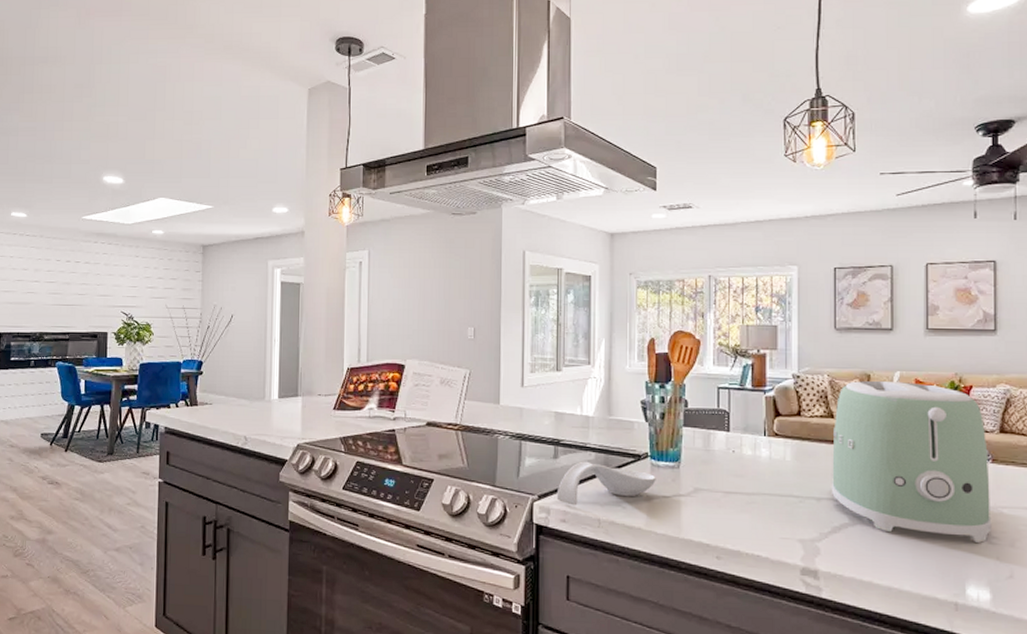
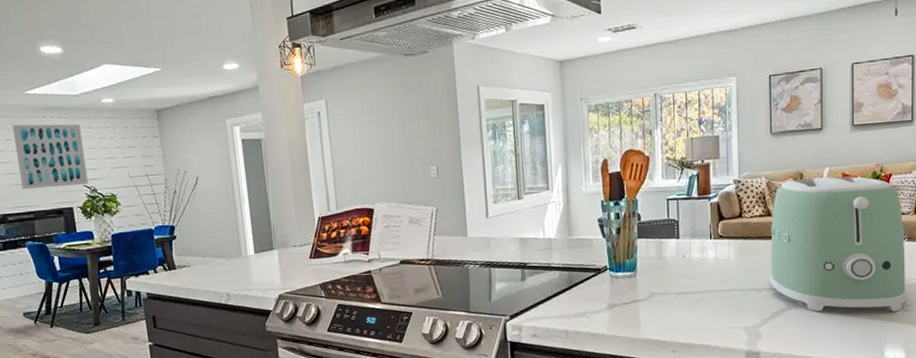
wall art: none [63,247,128,312] -> present [12,124,89,190]
spoon rest: present [556,461,656,506] -> none [526,280,616,321]

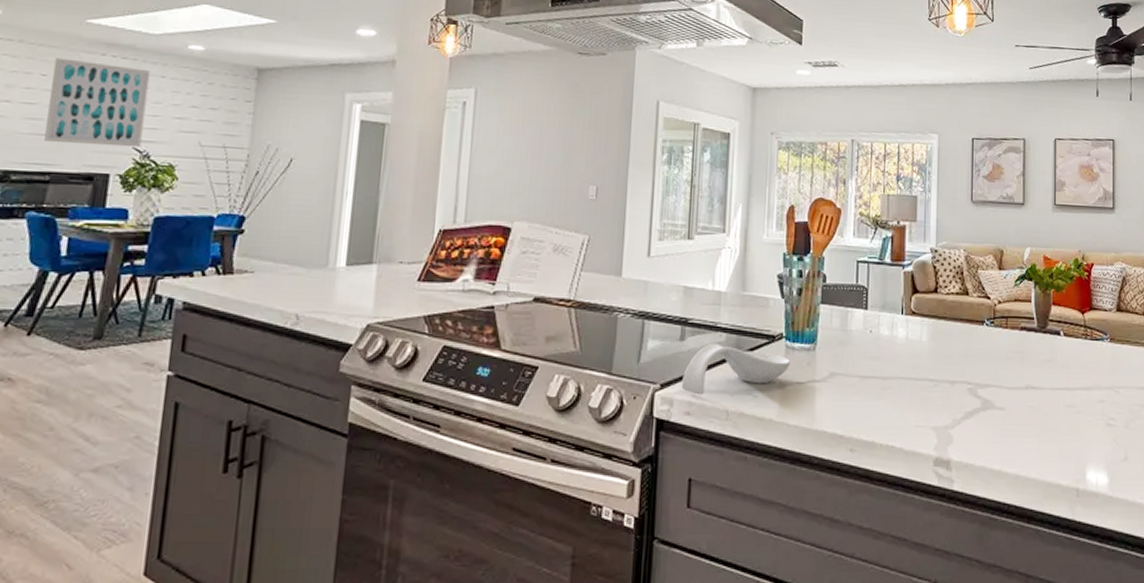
spoon rest: none [526,280,616,321] -> present [681,343,791,395]
toaster: present [770,176,907,312] -> none [964,256,1109,424]

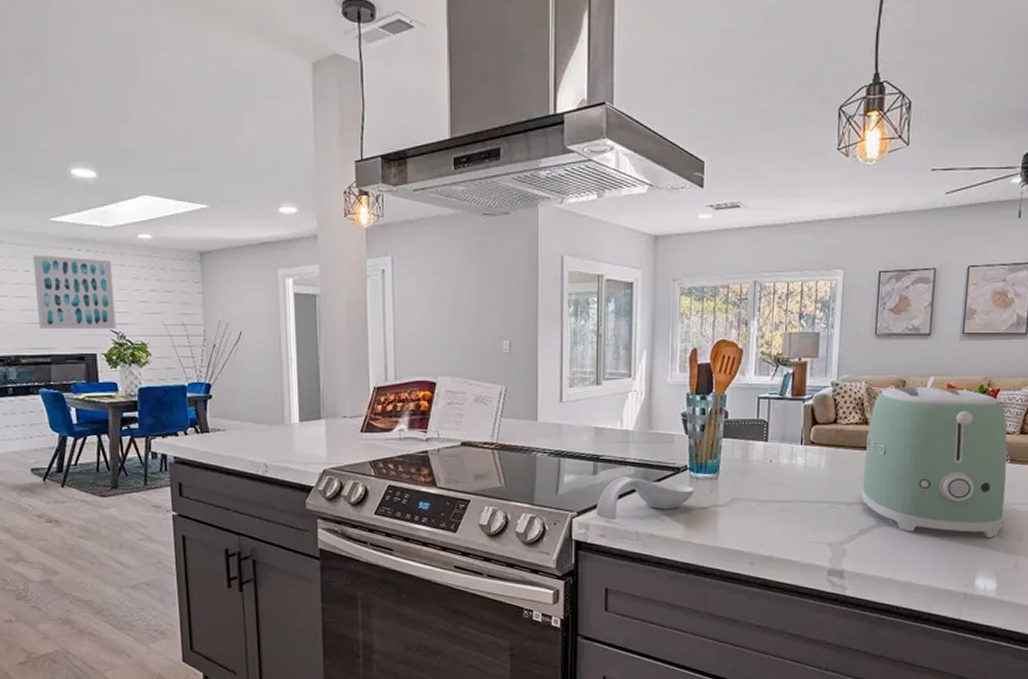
toaster: none [964,256,1109,424] -> present [861,386,1009,538]

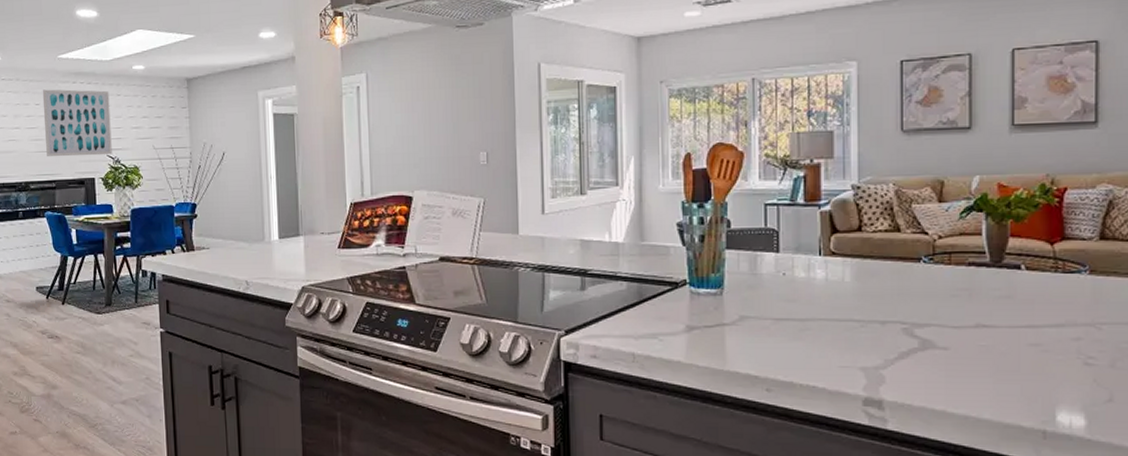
spoon rest: present [596,476,695,520] -> none [585,292,696,340]
toaster: present [861,386,1009,538] -> none [897,187,1088,364]

